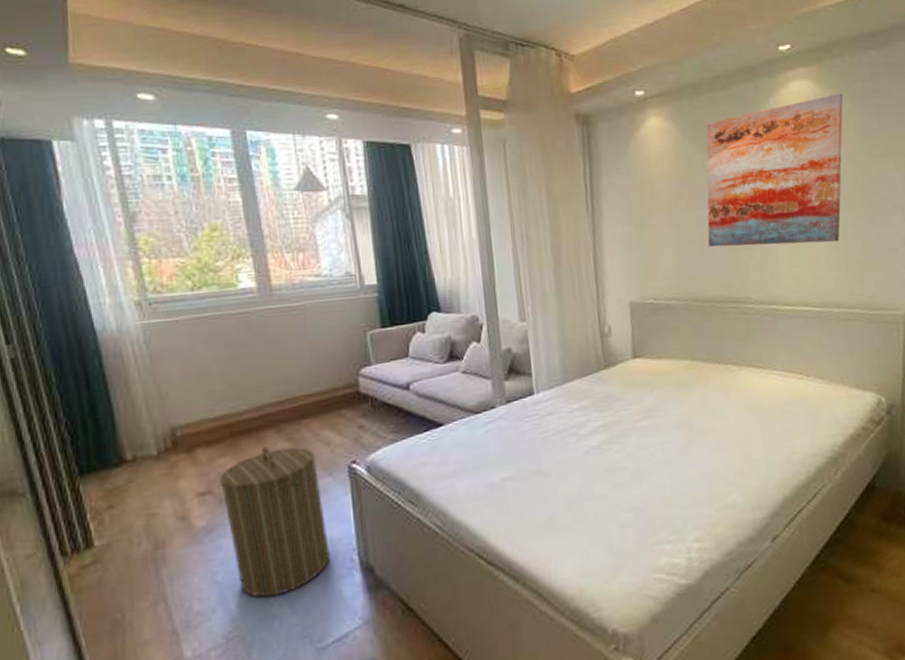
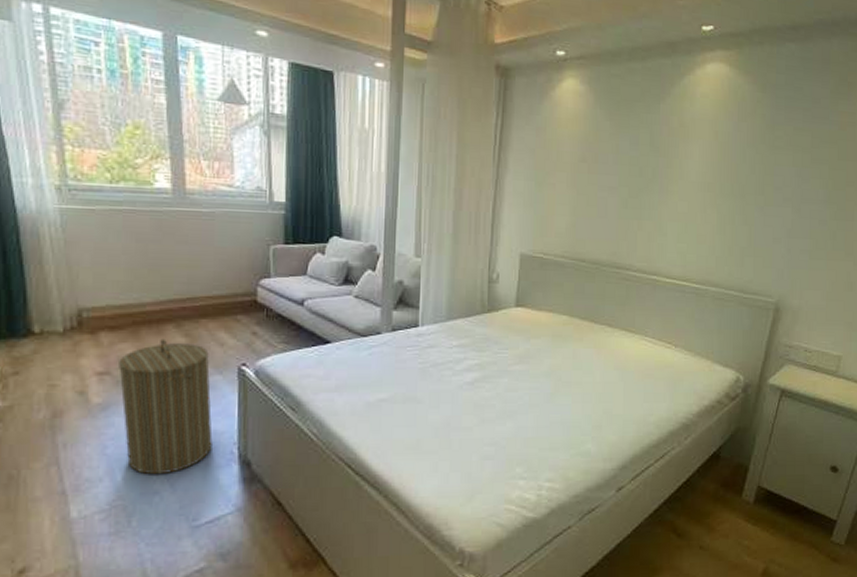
wall art: present [705,93,844,247] -> none [603,80,756,225]

